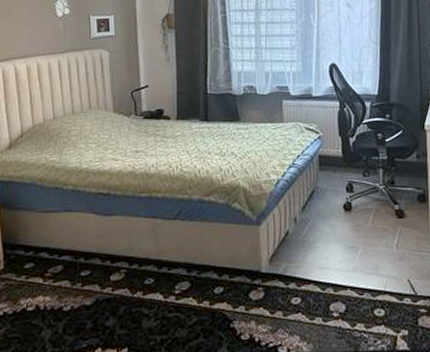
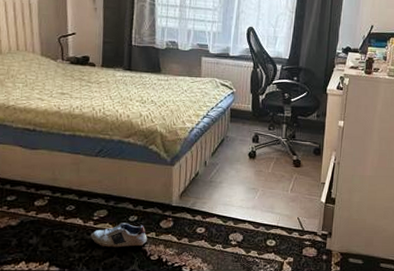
shoe: none [173,296,236,329] -> present [91,223,147,249]

